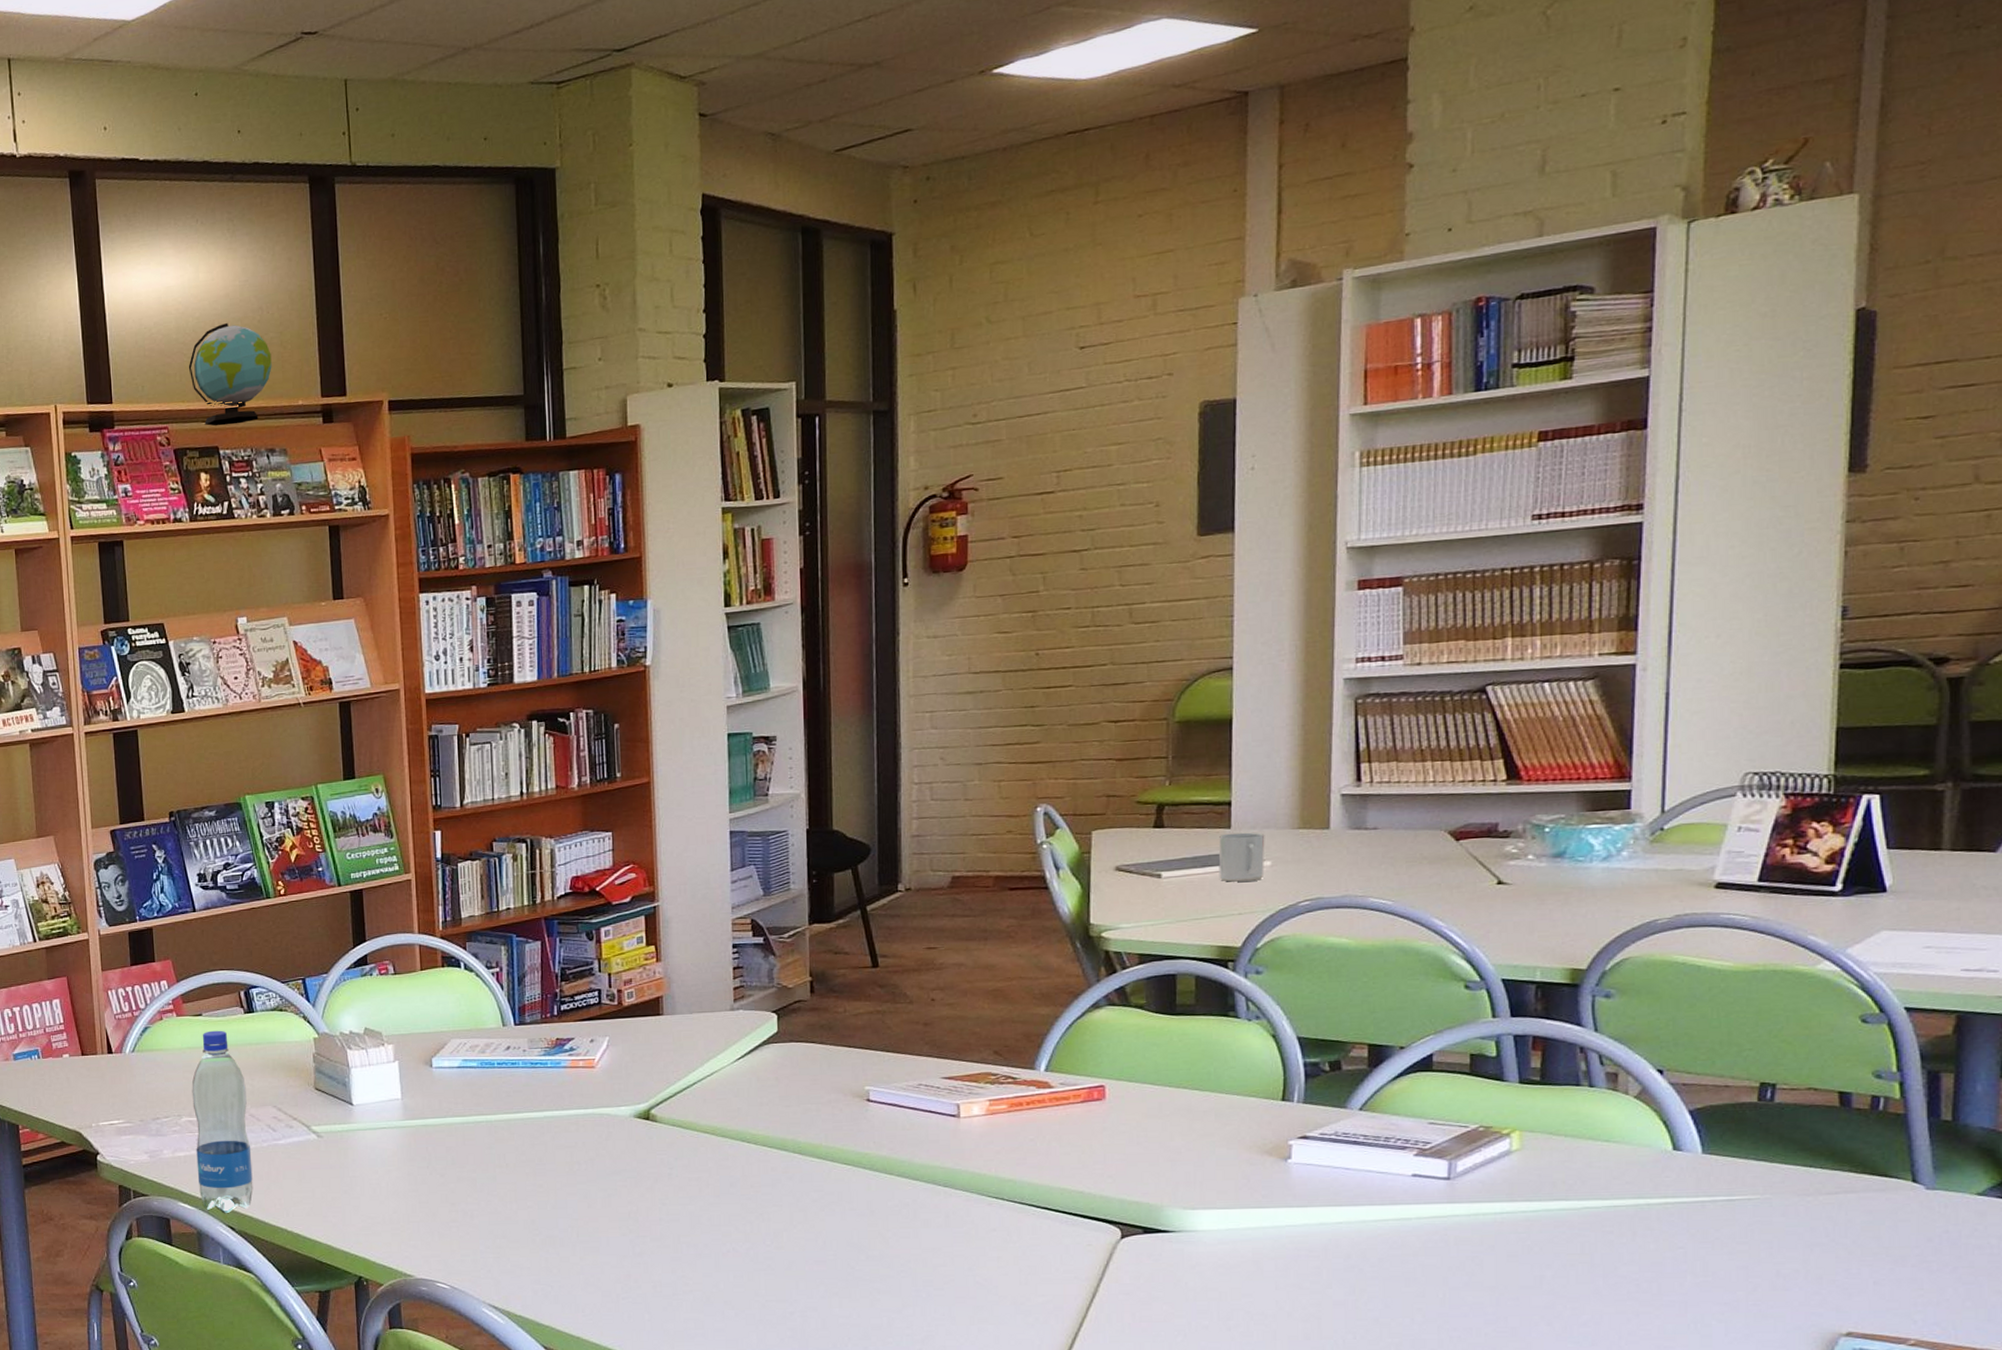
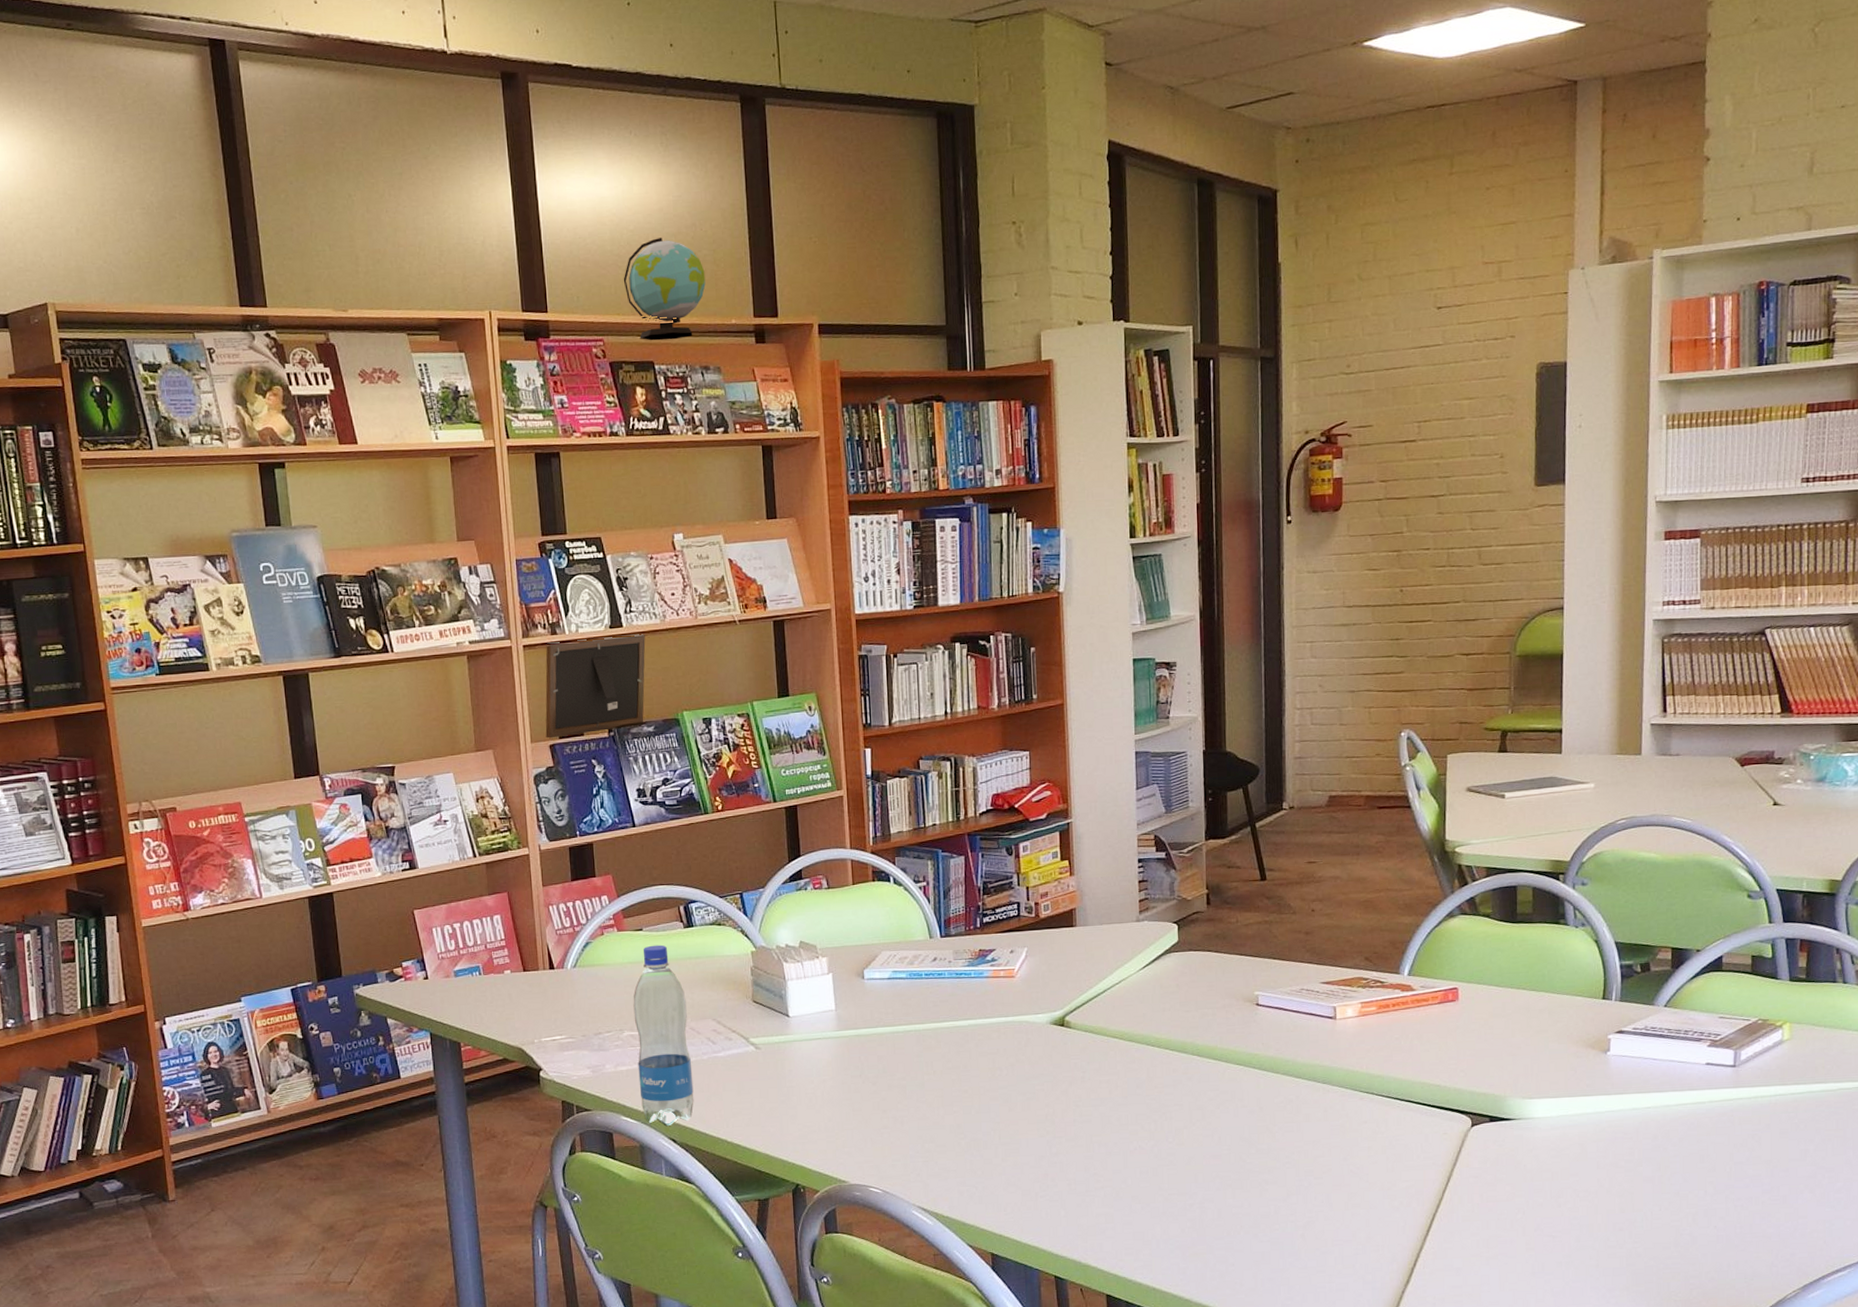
picture frame: none [106,718,208,824] -> present [545,634,646,738]
mug: present [1218,832,1265,882] -> none [1551,757,1590,802]

